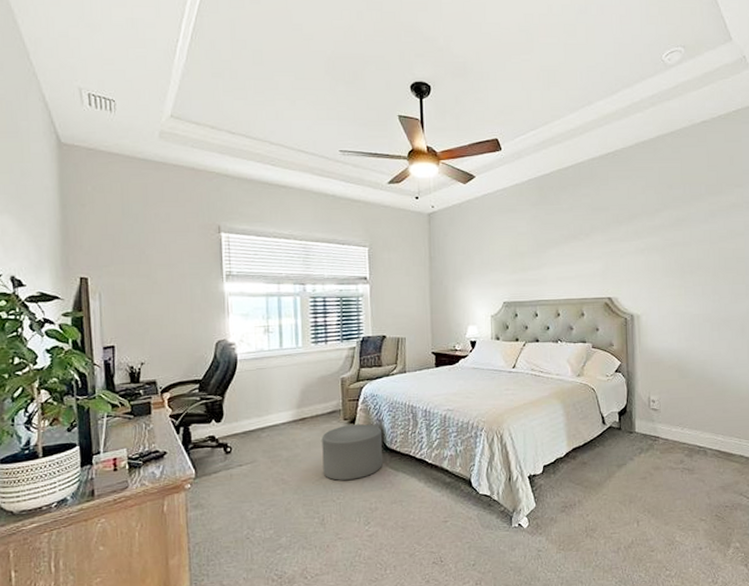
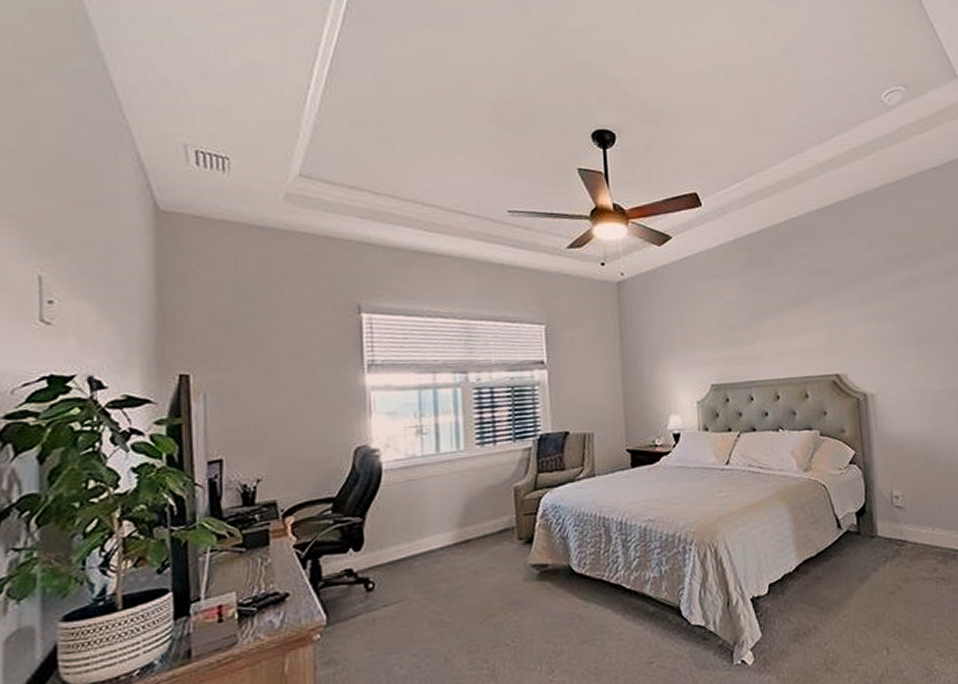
pouf: present [322,424,383,481] -> none [490,543,569,618]

